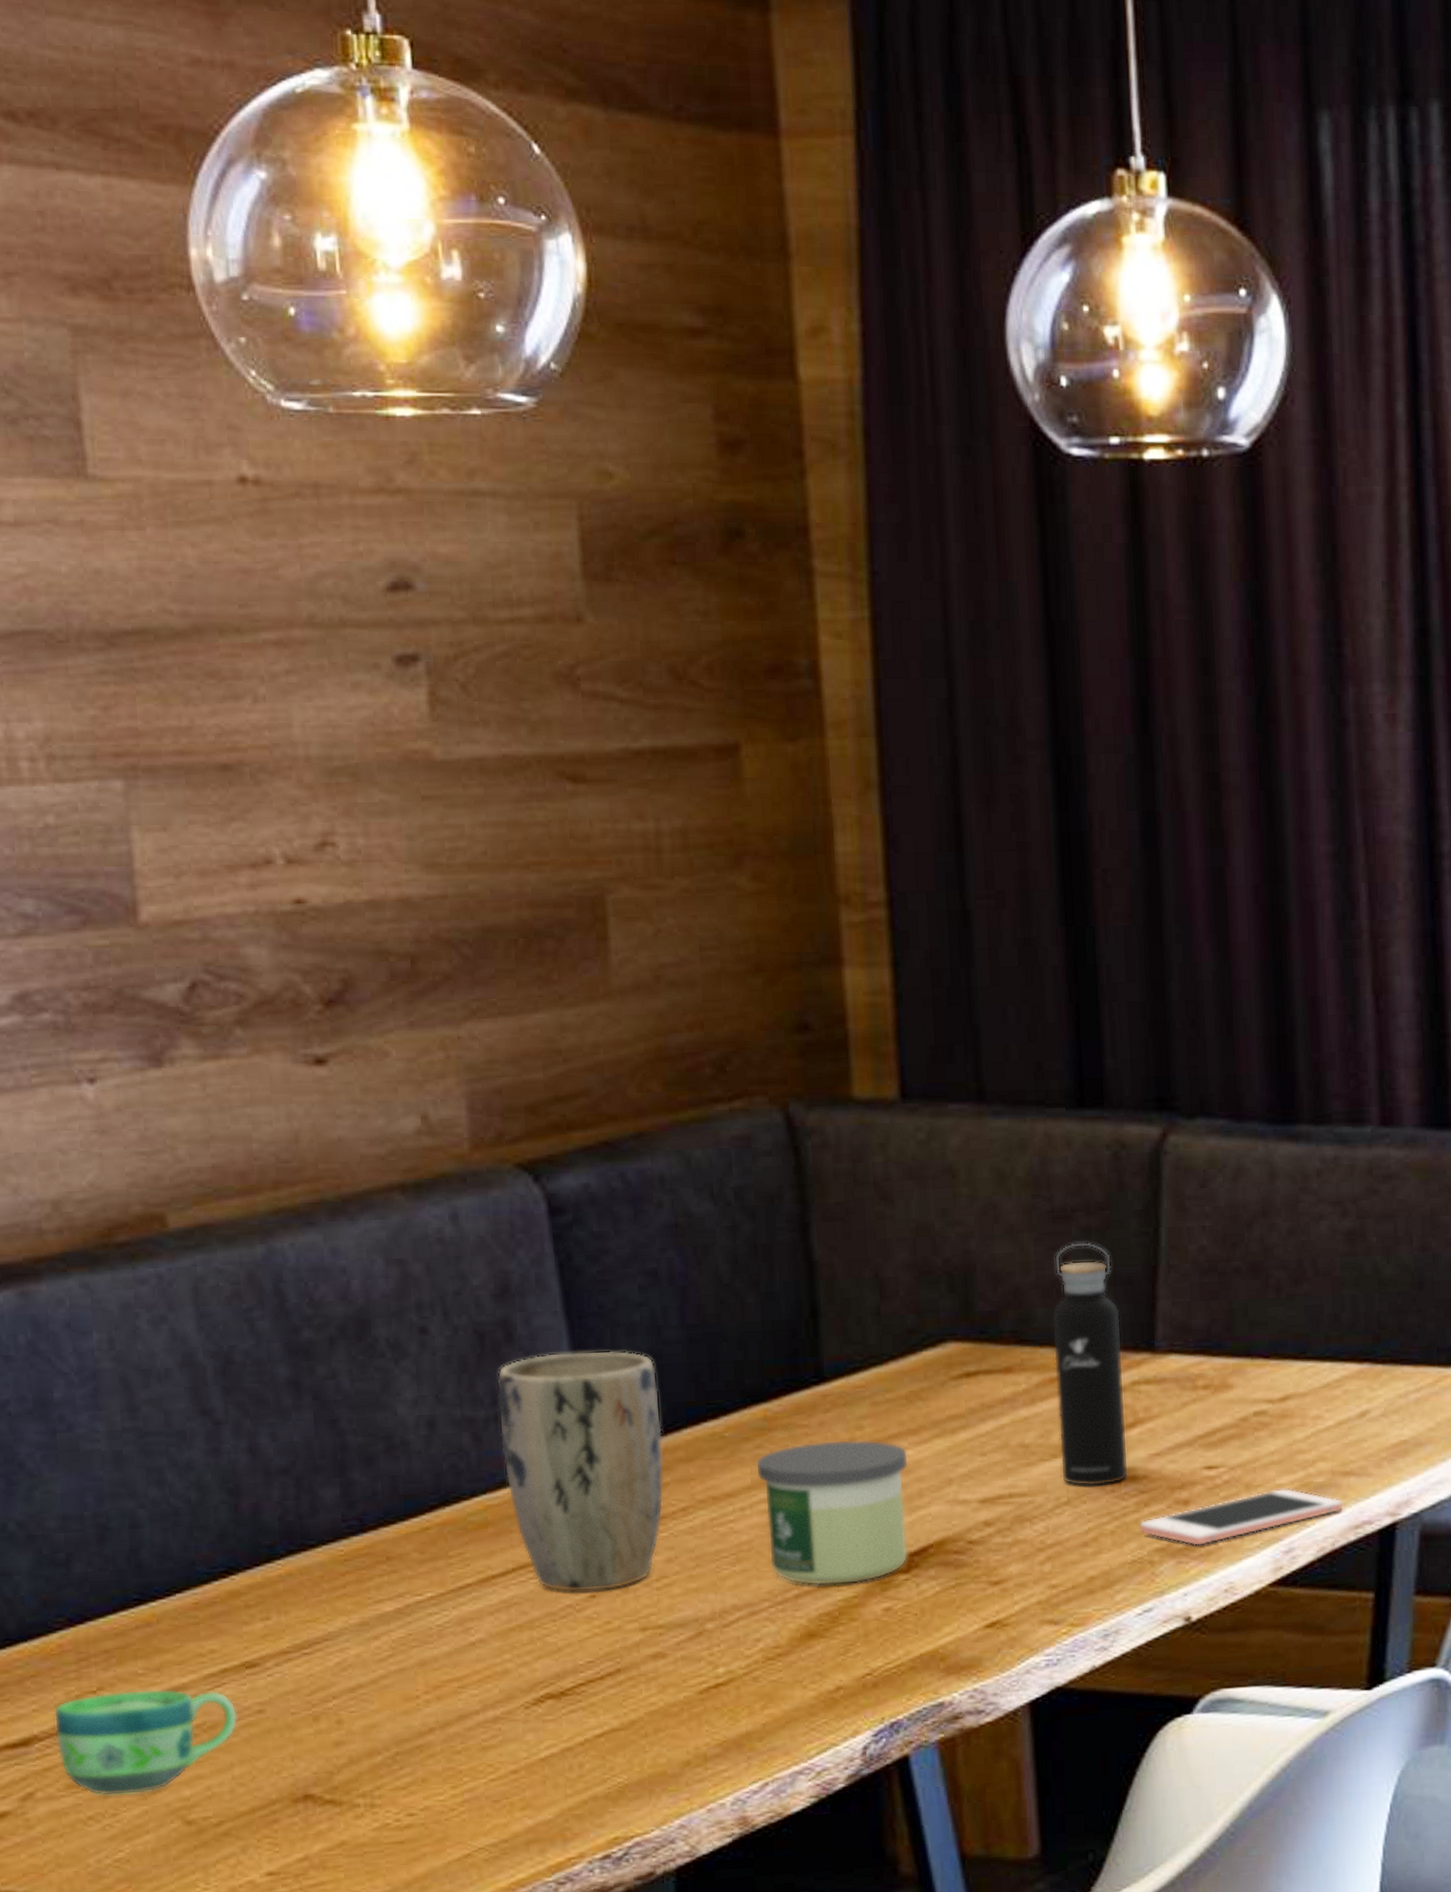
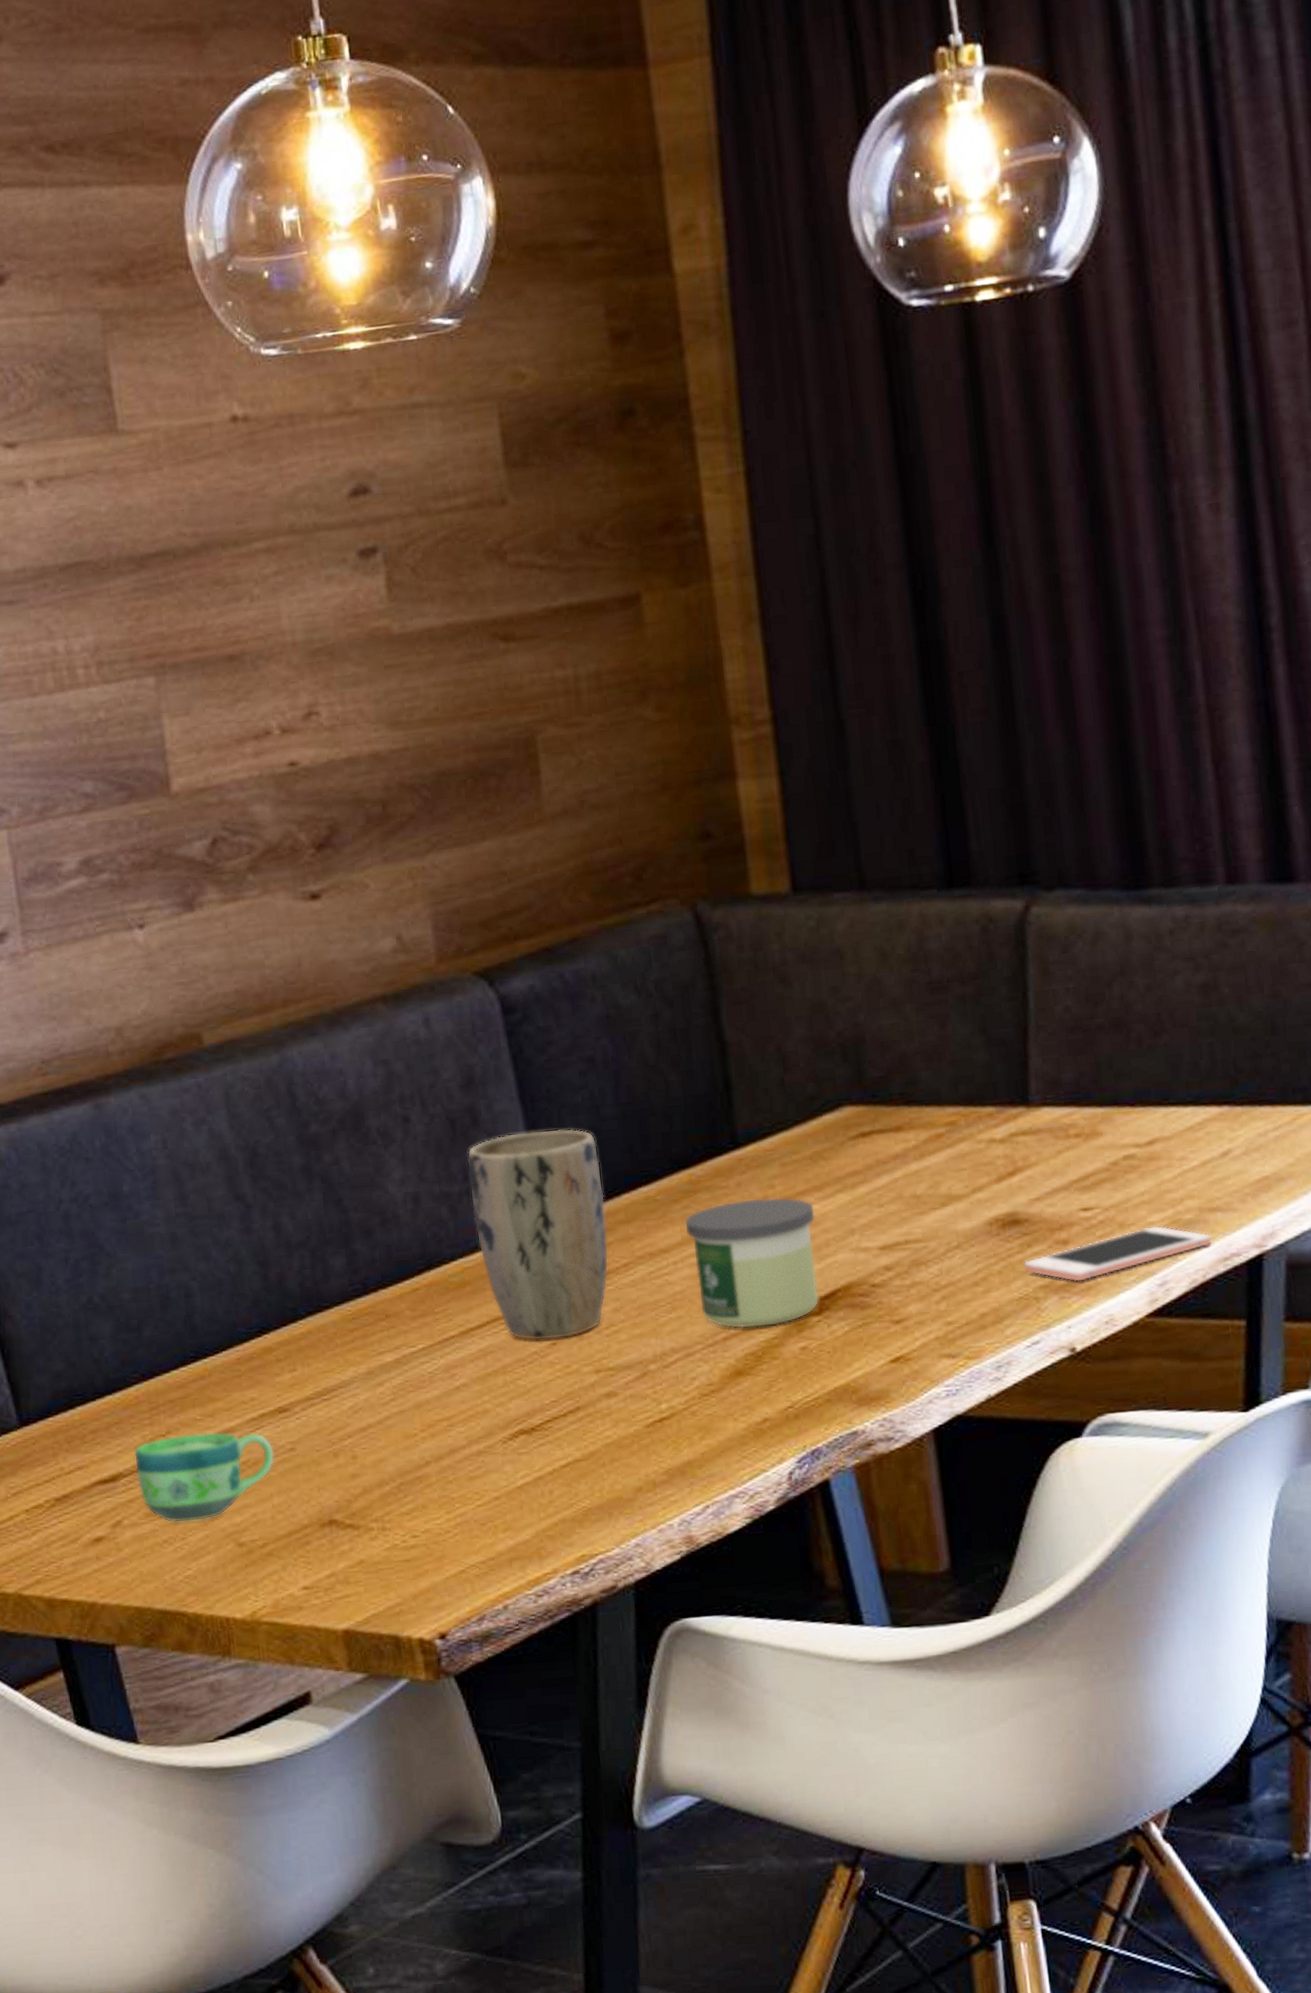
water bottle: present [1052,1242,1129,1487] -> none [935,1009,1012,1232]

